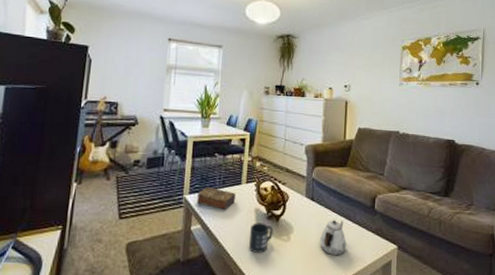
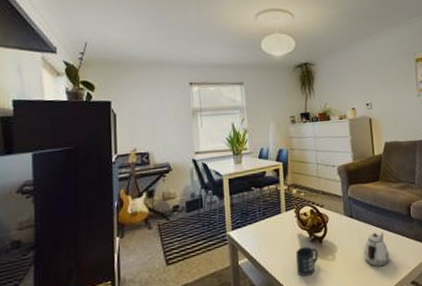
book: present [197,187,236,210] -> none [240,220,278,241]

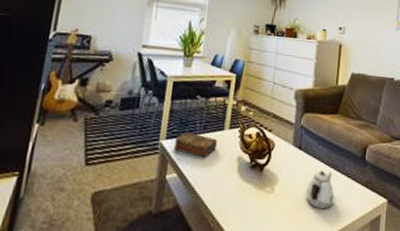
book: none [240,220,278,241] -> present [174,132,218,158]
mug: present [296,246,319,277] -> none [229,172,257,205]

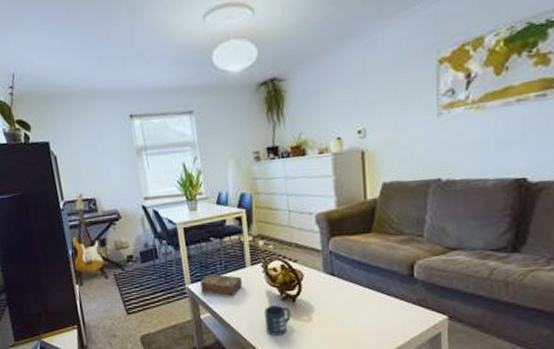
mug: none [229,172,257,205] -> present [264,305,291,336]
teapot: present [306,171,335,210] -> none [347,294,382,333]

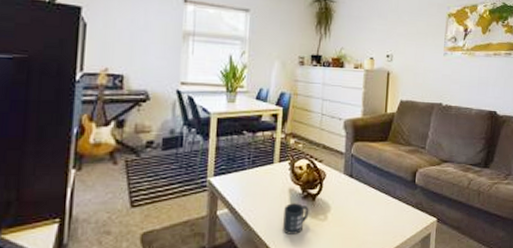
book: present [200,274,243,296] -> none [223,168,268,192]

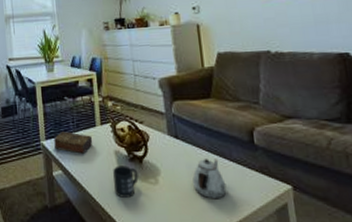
book: none [223,168,268,192] -> present [54,131,93,154]
teapot: none [358,196,386,232] -> present [192,159,227,199]

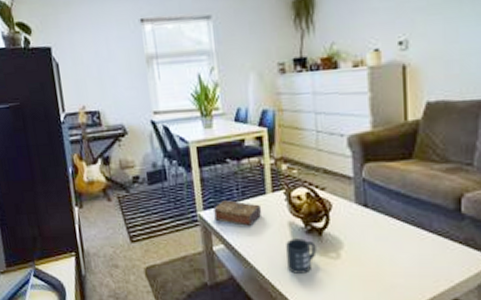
teapot: present [192,159,227,199] -> none [382,230,422,275]

